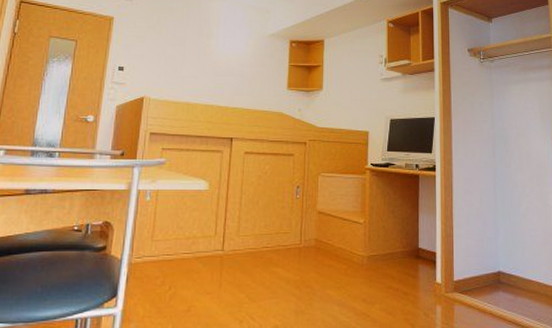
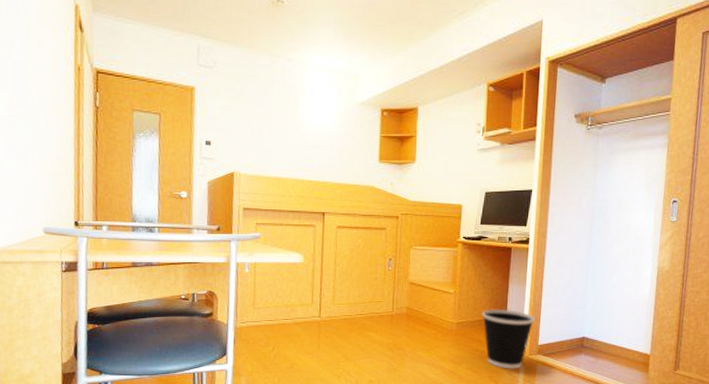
wastebasket: none [394,240,448,310] -> present [482,309,535,369]

